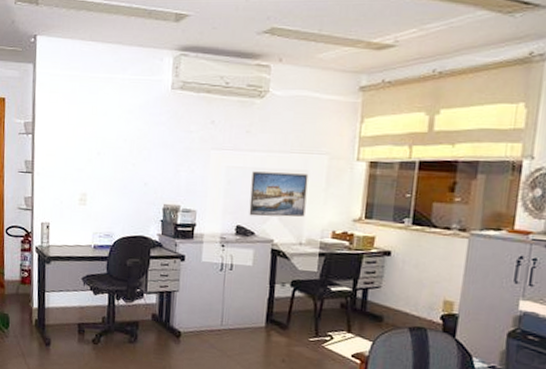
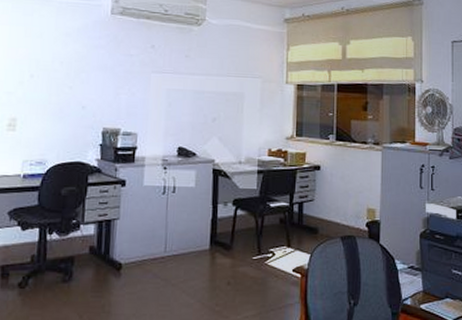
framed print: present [249,171,309,217] -> none [190,94,245,137]

